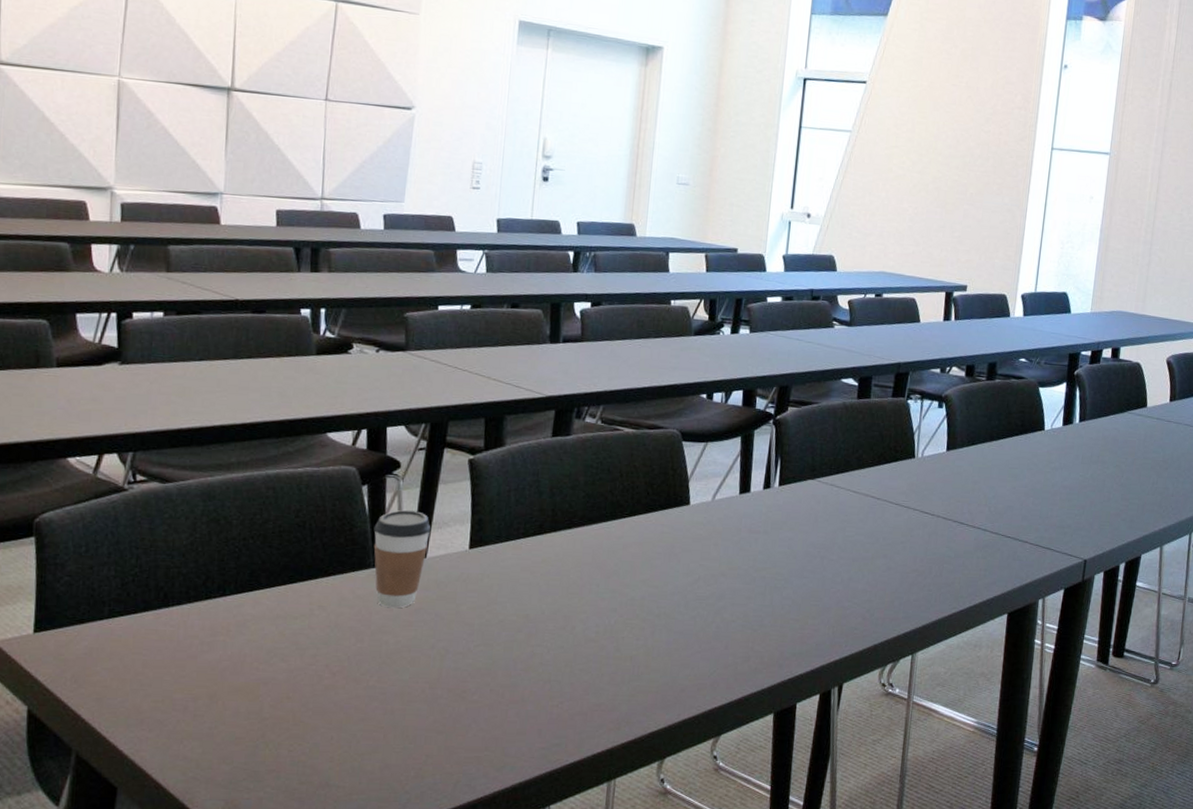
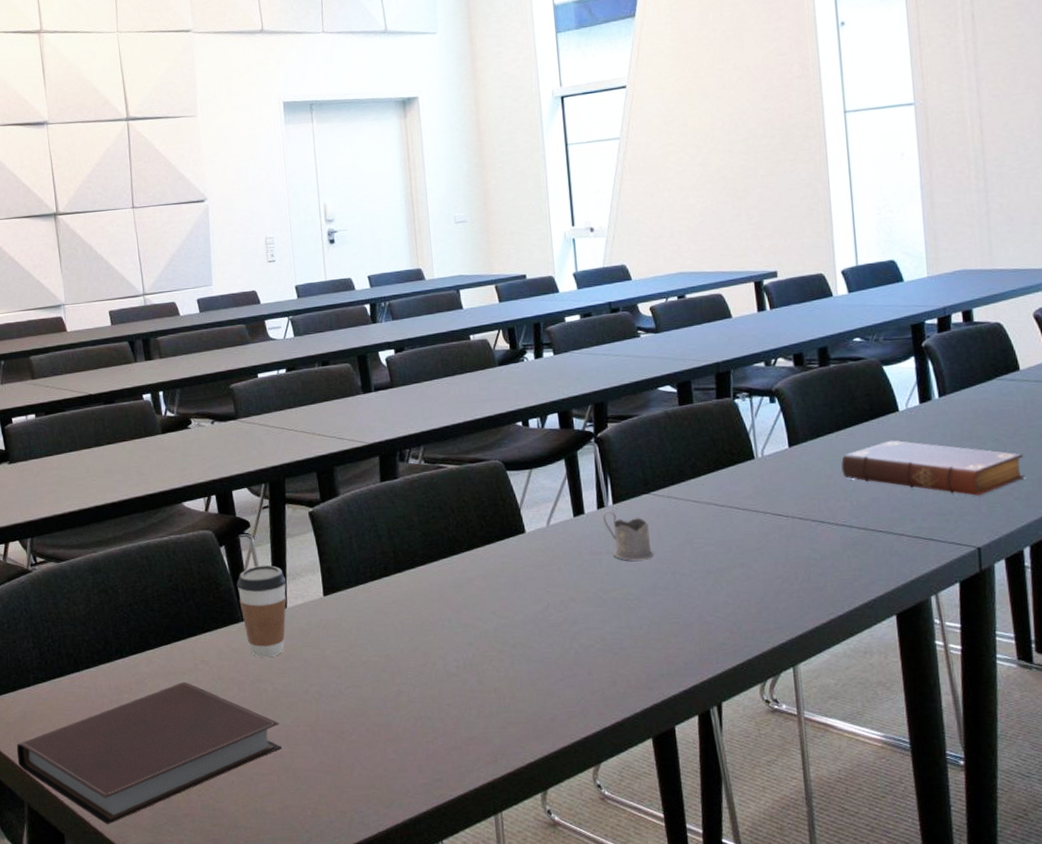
notebook: none [71,627,396,779] -> present [16,681,281,825]
tea glass holder: none [766,492,809,543] -> present [602,511,655,561]
book: none [987,455,1136,514] -> present [841,440,1024,496]

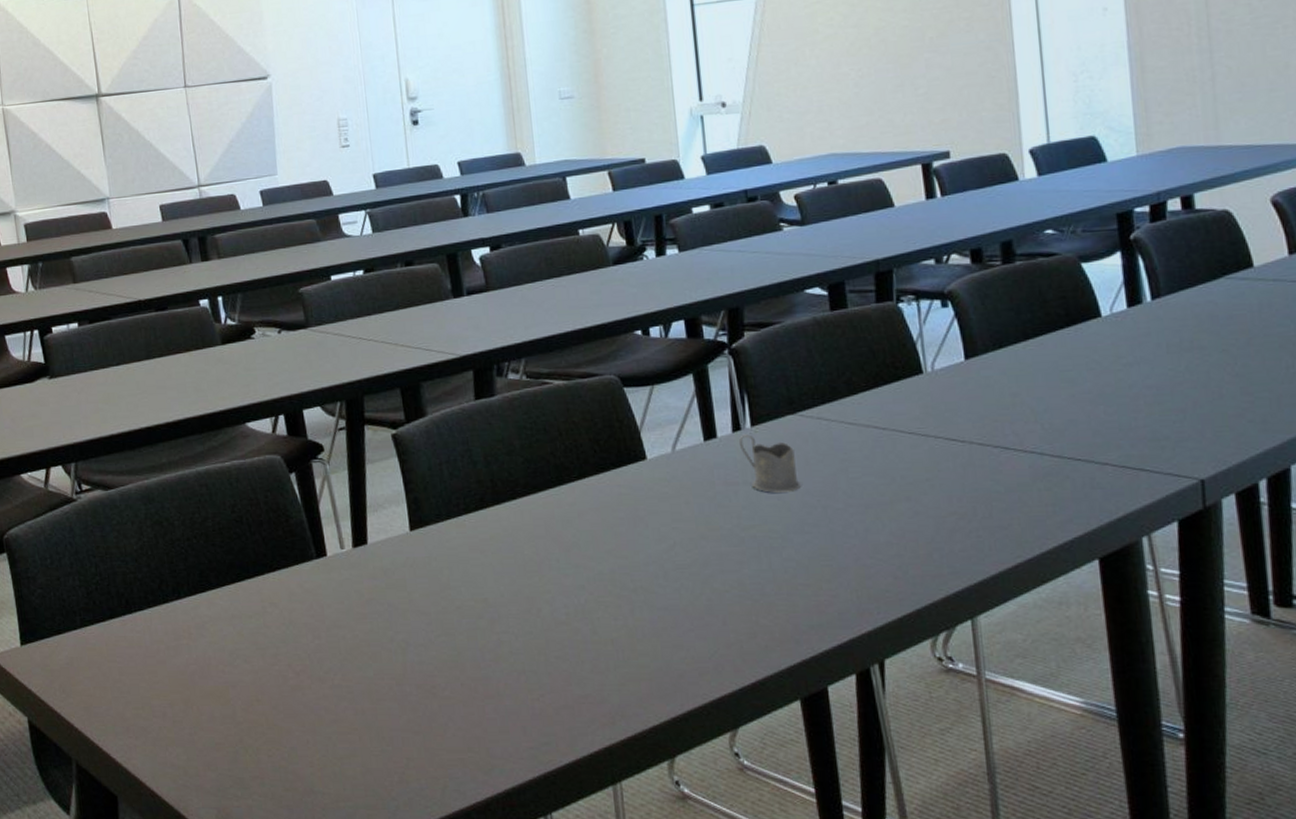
notebook: present [16,681,281,825] -> none [62,626,363,787]
coffee cup: present [236,565,287,657] -> none [309,495,367,600]
book: present [841,440,1024,496] -> none [1030,351,1260,418]

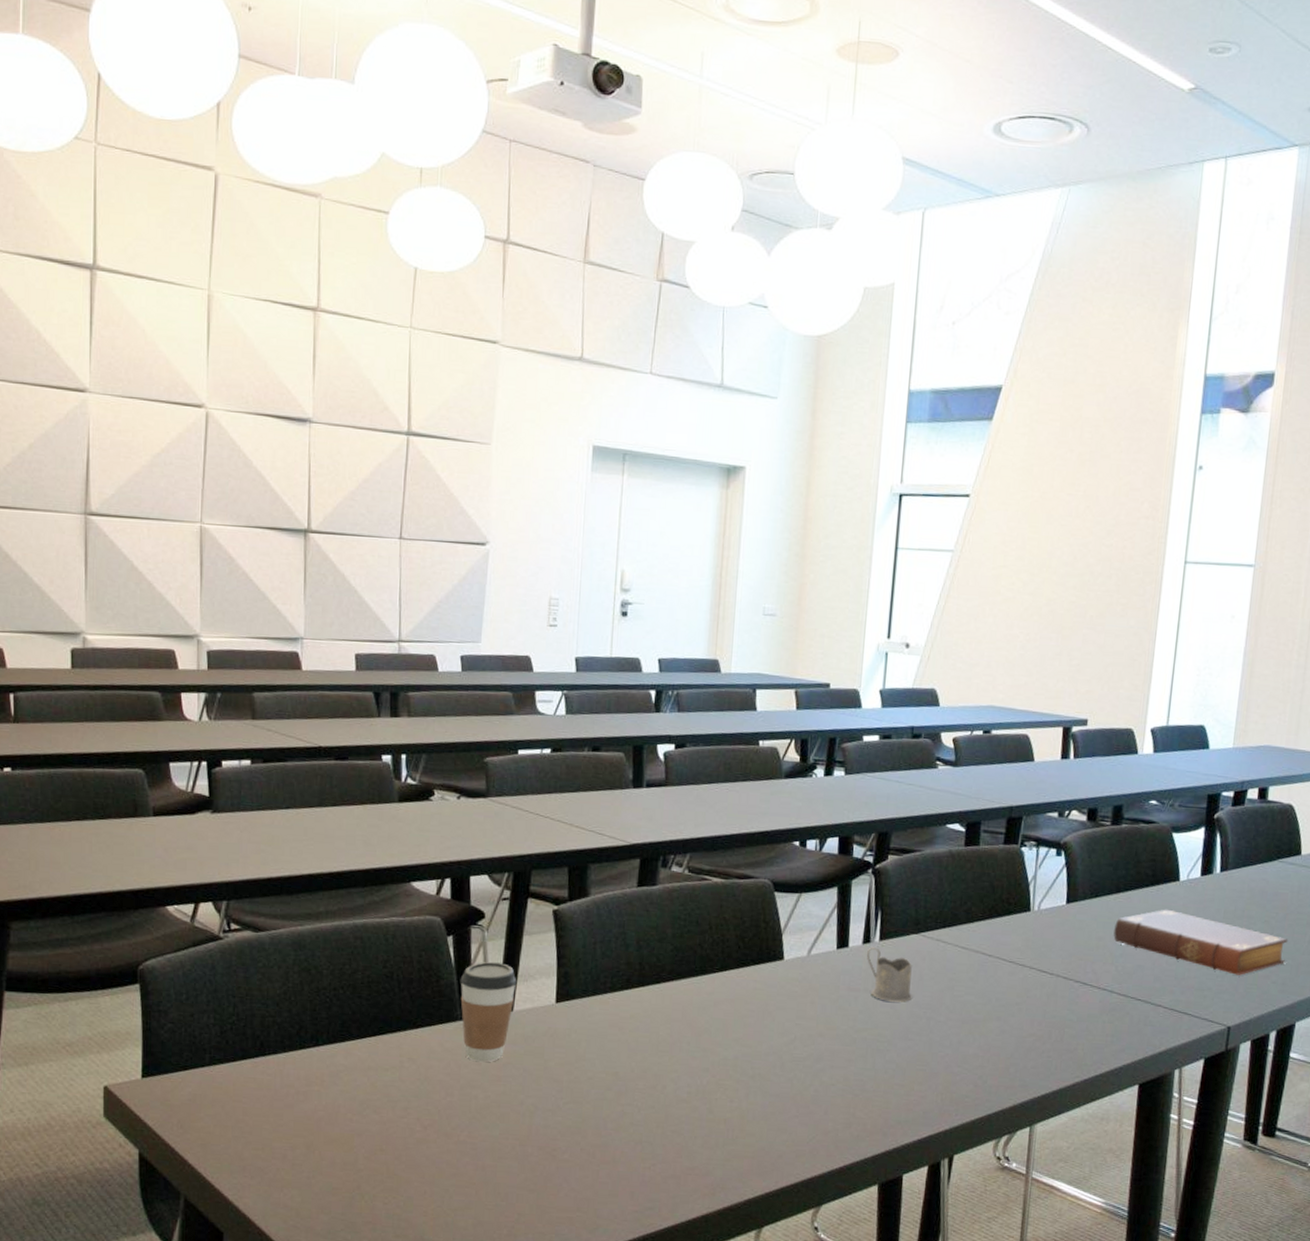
coffee cup: none [309,495,367,600] -> present [460,962,517,1062]
book: none [1030,351,1260,418] -> present [1113,909,1289,975]

